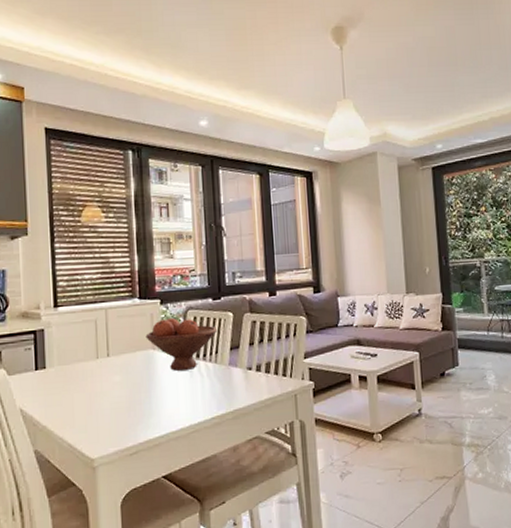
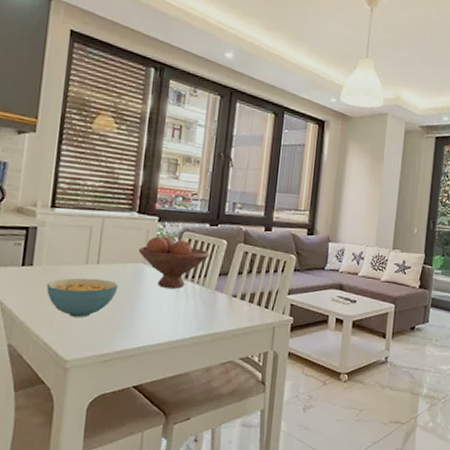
cereal bowl: none [61,371,132,414] -> present [46,278,118,317]

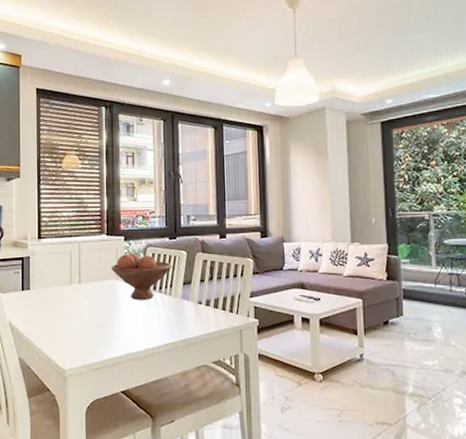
cereal bowl: present [46,278,118,317] -> none [42,296,98,331]

